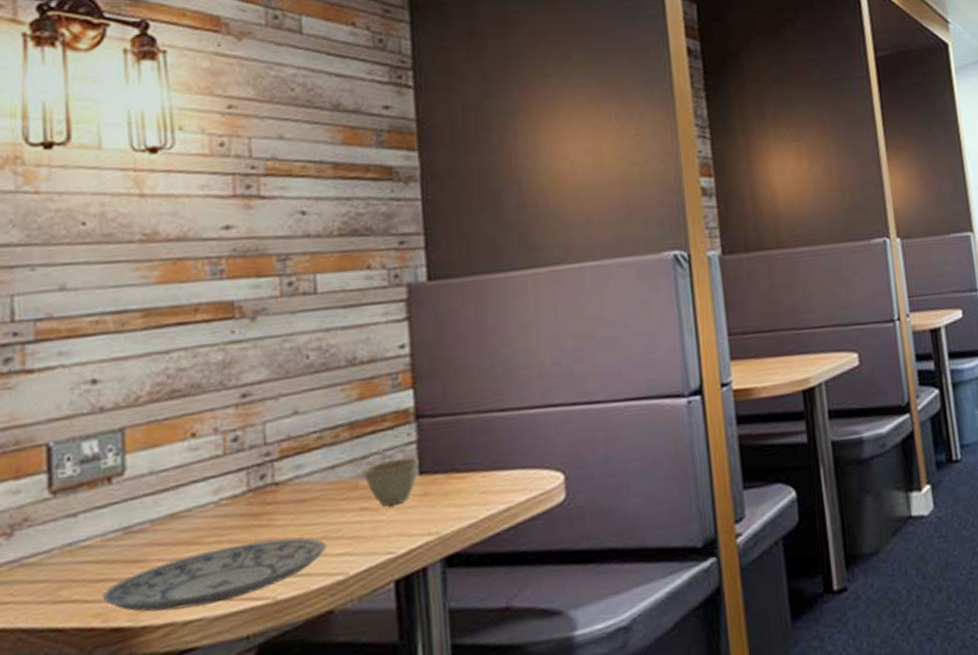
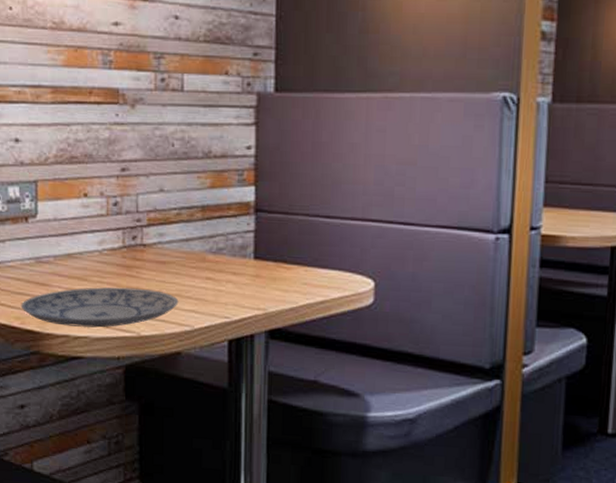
cup: present [364,458,419,506] -> none [211,242,254,279]

